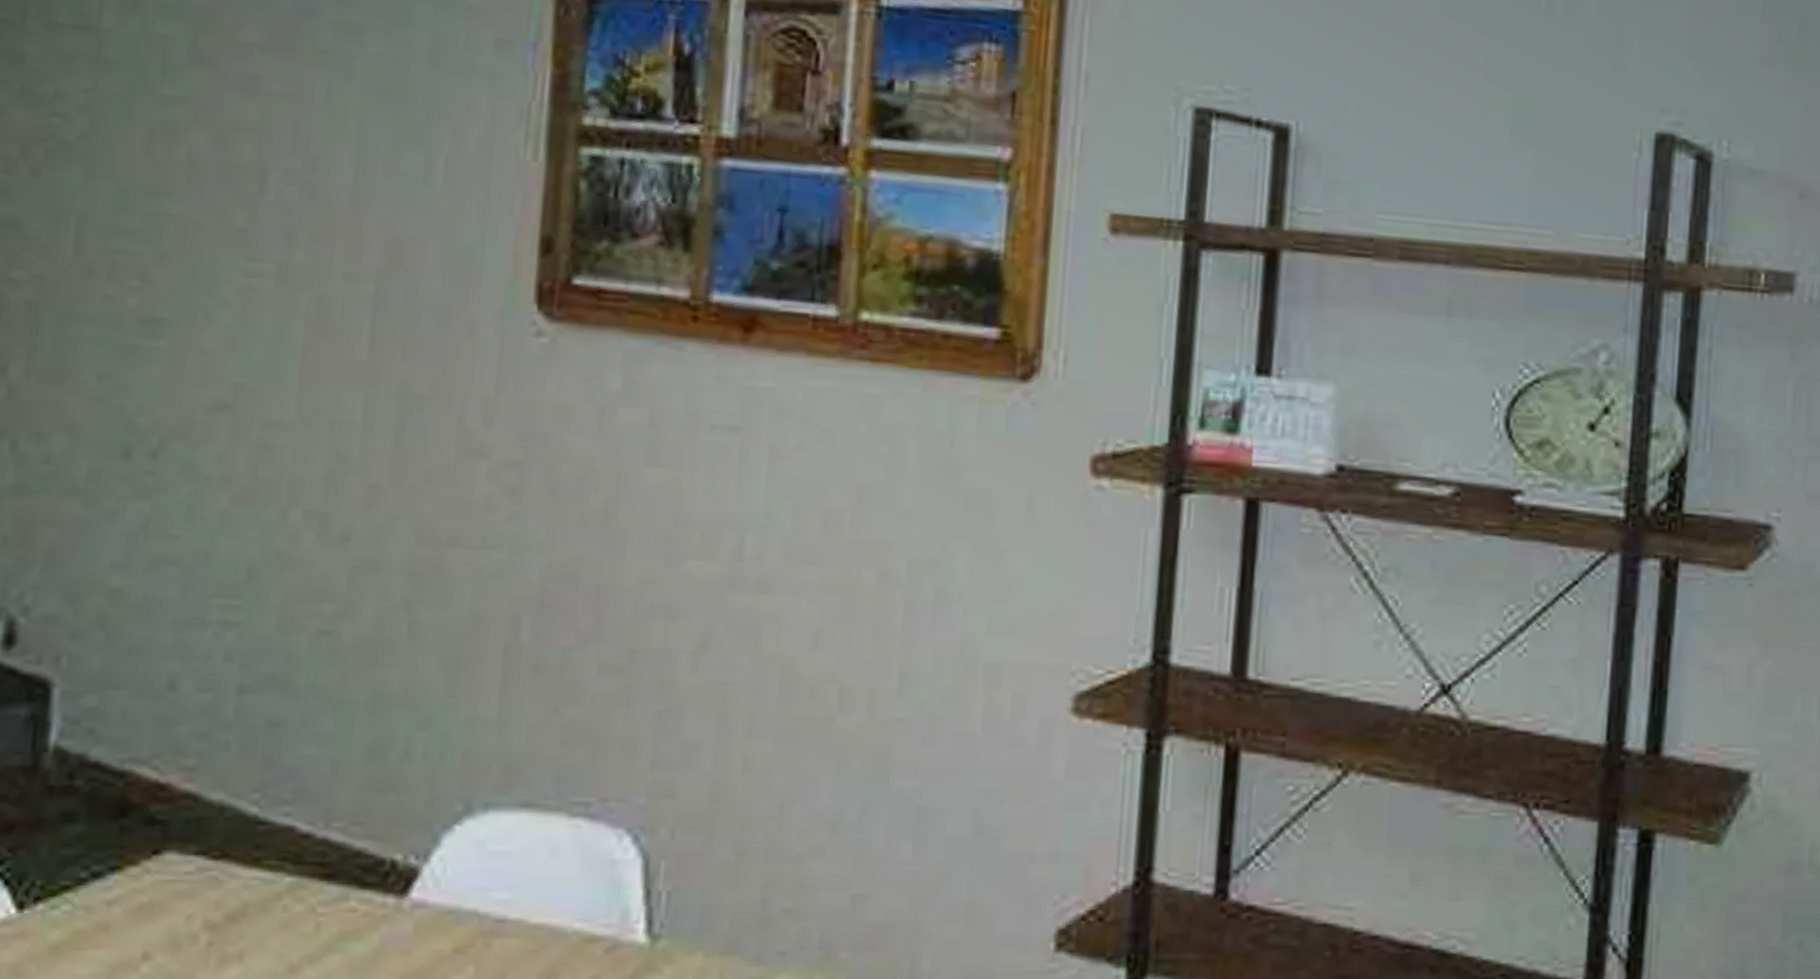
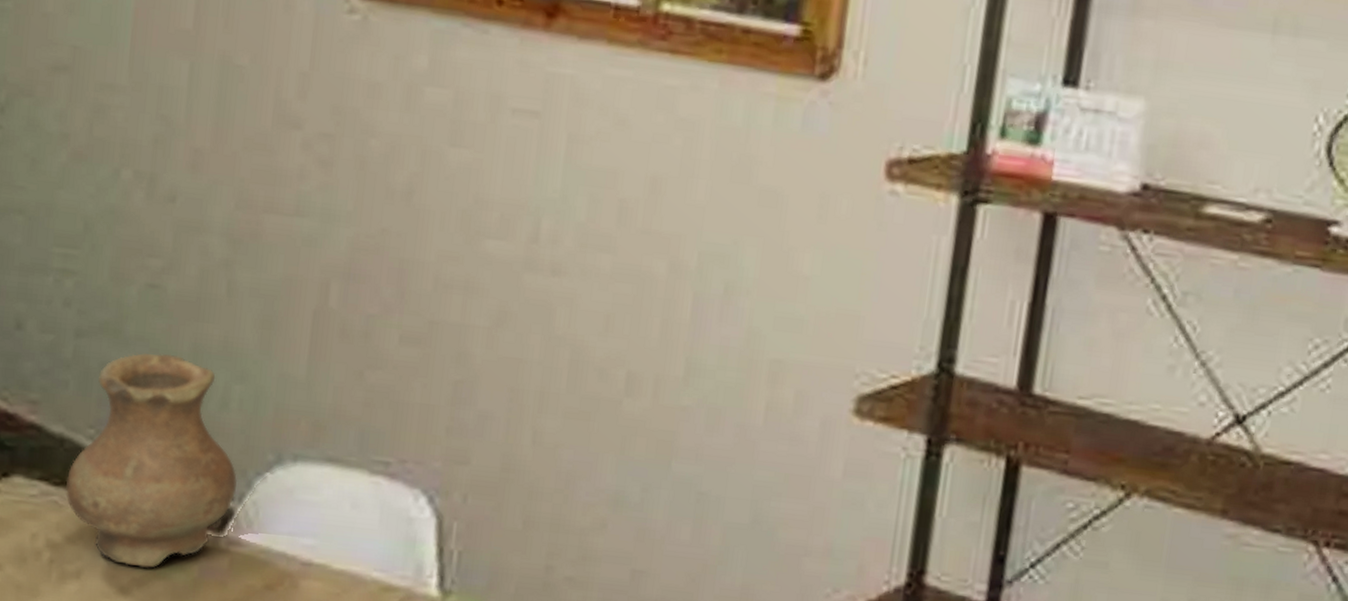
vase: none [226,704,422,942] -> present [65,352,237,568]

